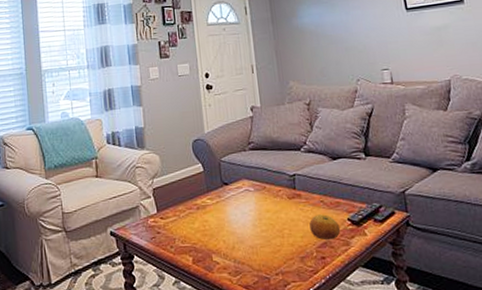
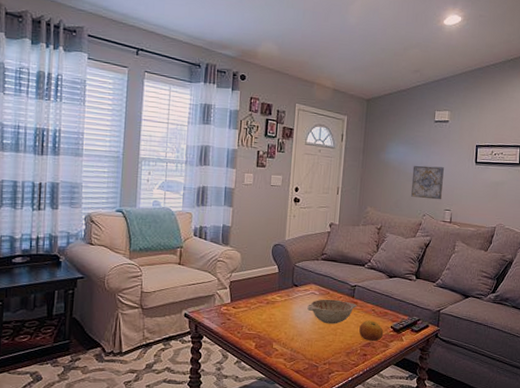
decorative bowl: none [243,194,301,225] -> present [307,299,357,324]
wall art: none [332,21,375,61] -> present [411,165,444,200]

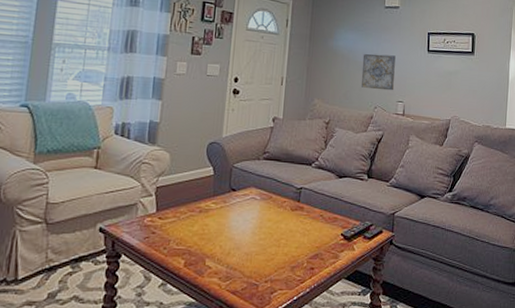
decorative bowl: present [307,299,357,324] -> none [246,204,303,234]
fruit: present [359,320,384,342] -> none [305,228,333,253]

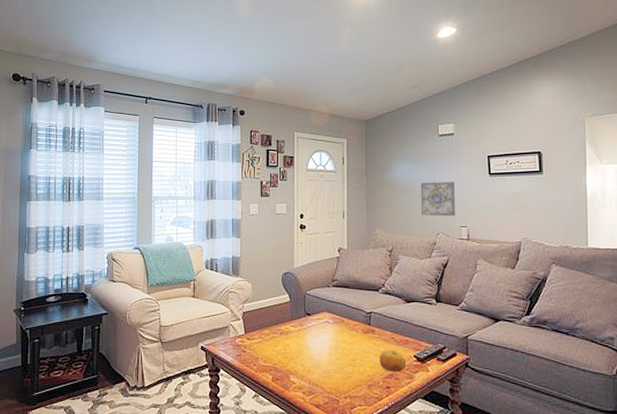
fruit: none [305,228,333,253] -> present [379,349,407,373]

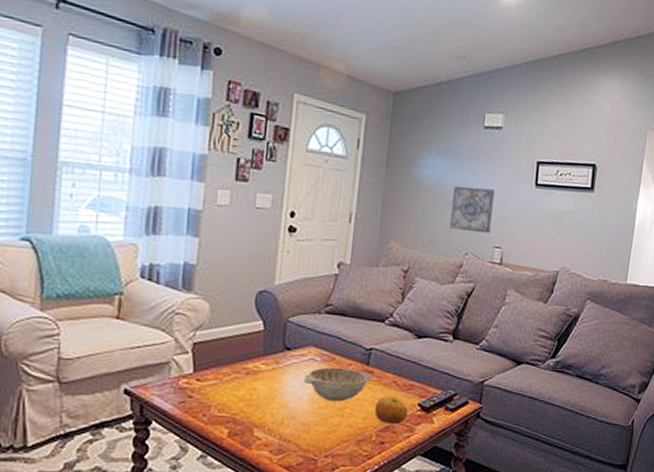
decorative bowl: none [322,327,374,354] -> present [303,367,373,402]

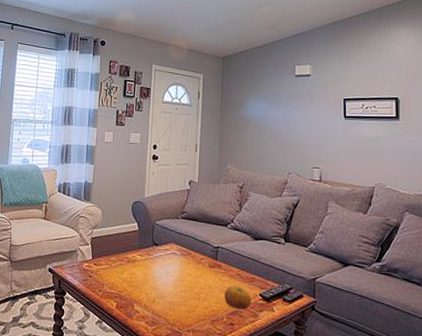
decorative bowl: present [303,367,373,402] -> none [168,260,221,288]
wall art: present [449,186,495,234] -> none [273,121,309,157]

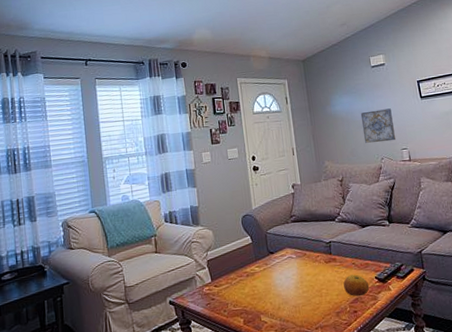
wall art: none [273,121,309,157] -> present [360,108,396,143]

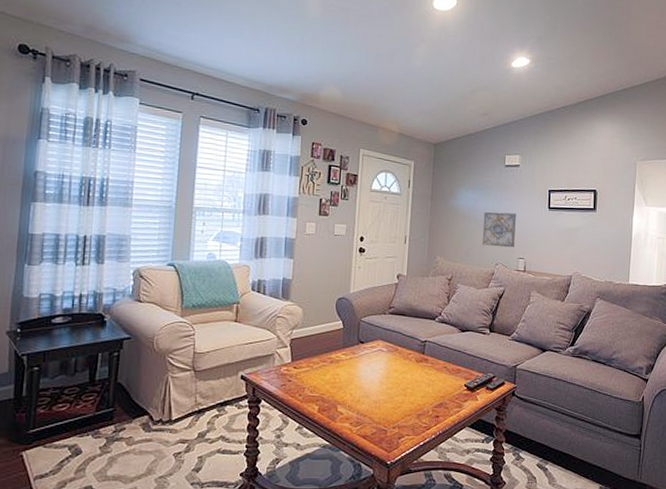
fruit: present [343,274,370,297] -> none [430,378,457,402]

